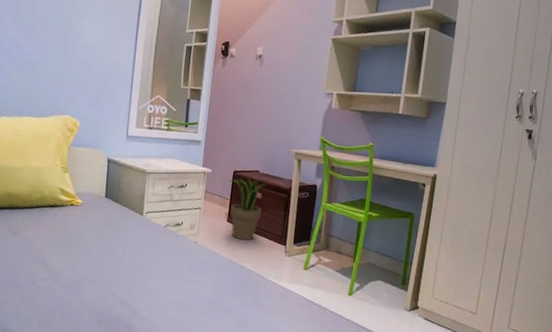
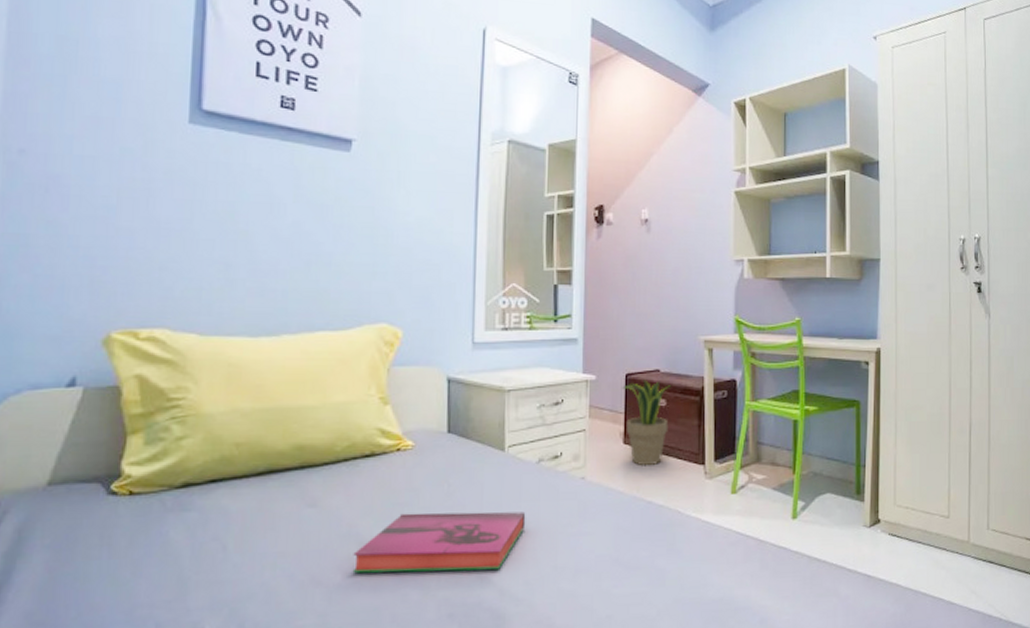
hardback book: none [38,248,154,296] -> present [352,512,526,573]

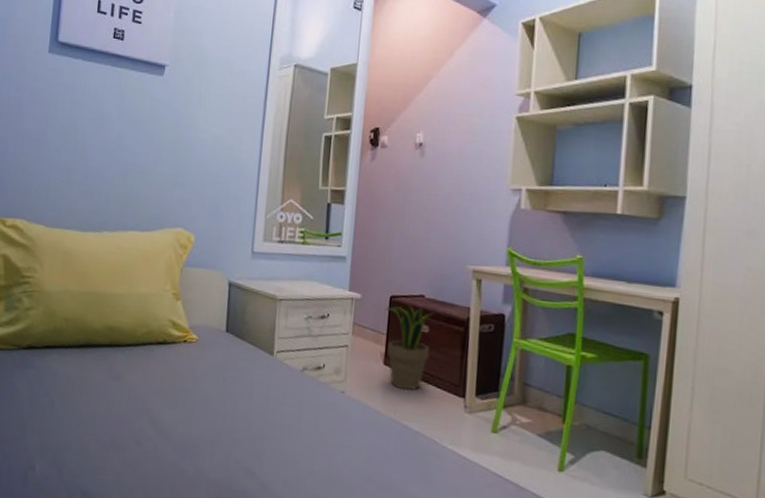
hardback book: present [352,512,526,573] -> none [143,398,289,464]

